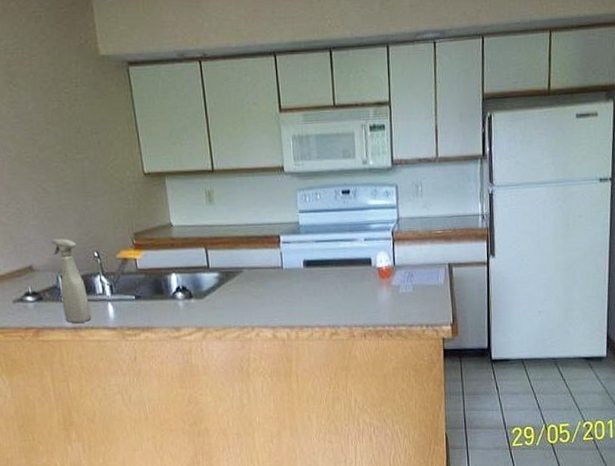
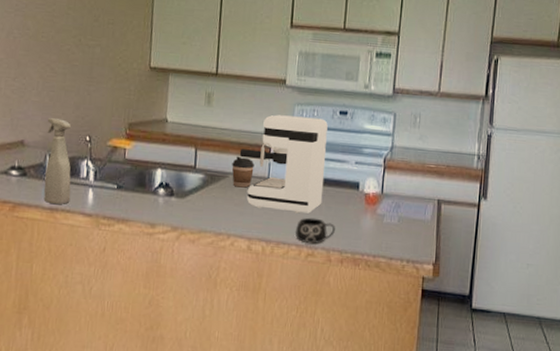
coffee cup: none [244,250,267,280] -> present [231,156,255,188]
coffee maker: none [249,201,338,298] -> present [239,114,328,214]
mug: none [316,298,354,323] -> present [295,217,335,244]

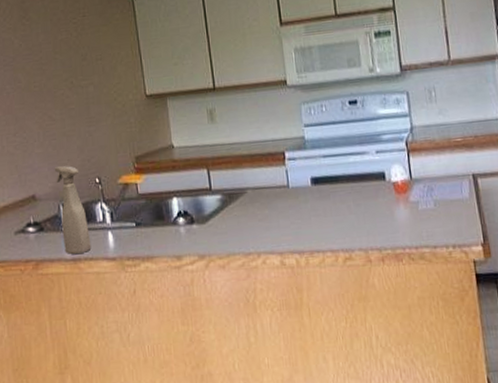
coffee cup: present [231,156,255,188] -> none [247,168,272,202]
coffee maker: present [239,114,328,214] -> none [253,113,350,221]
mug: present [295,217,335,244] -> none [327,218,369,247]

